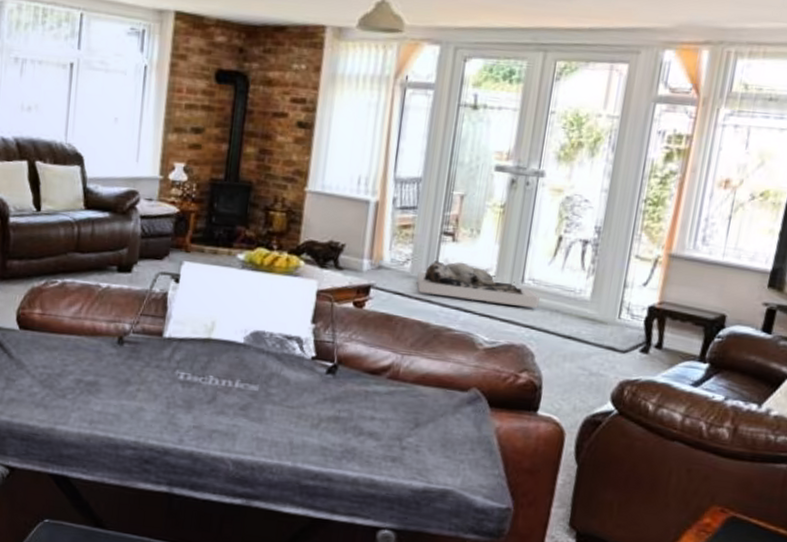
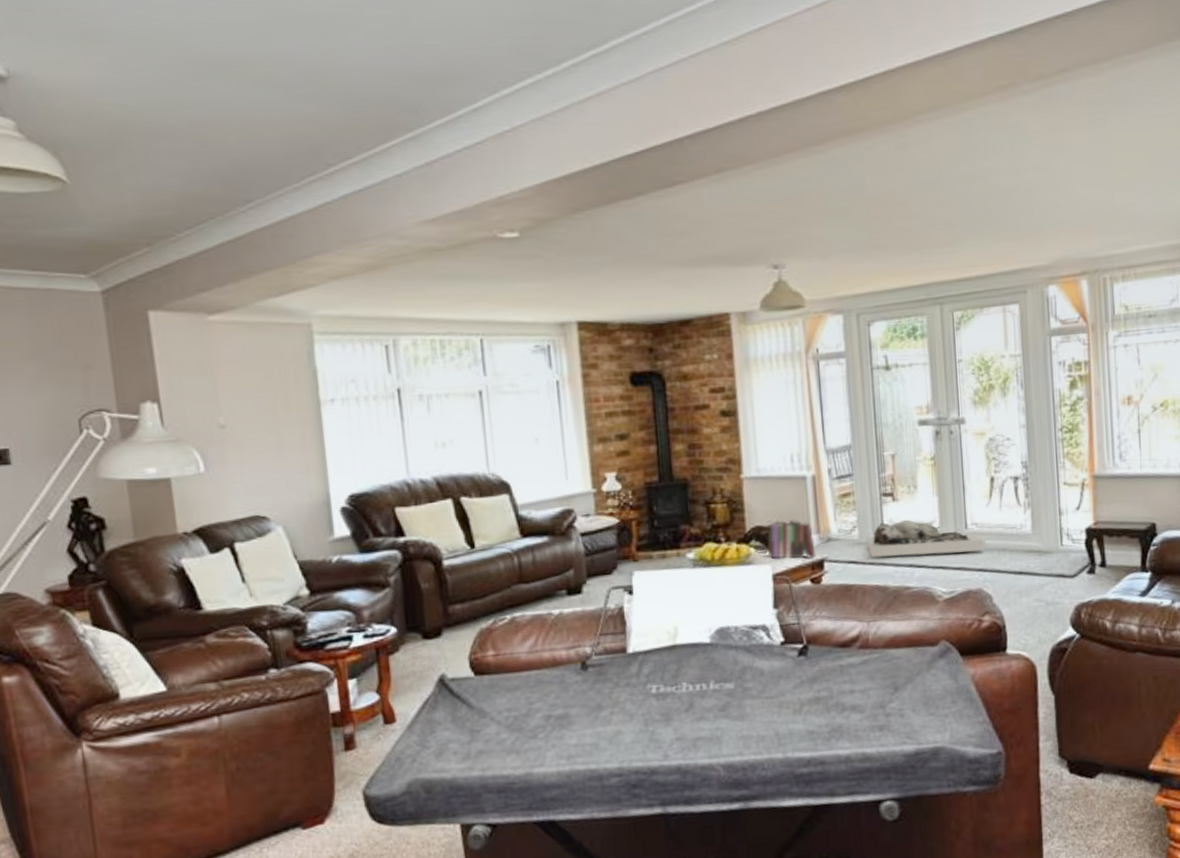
books: none [316,239,366,283] -> present [767,518,816,559]

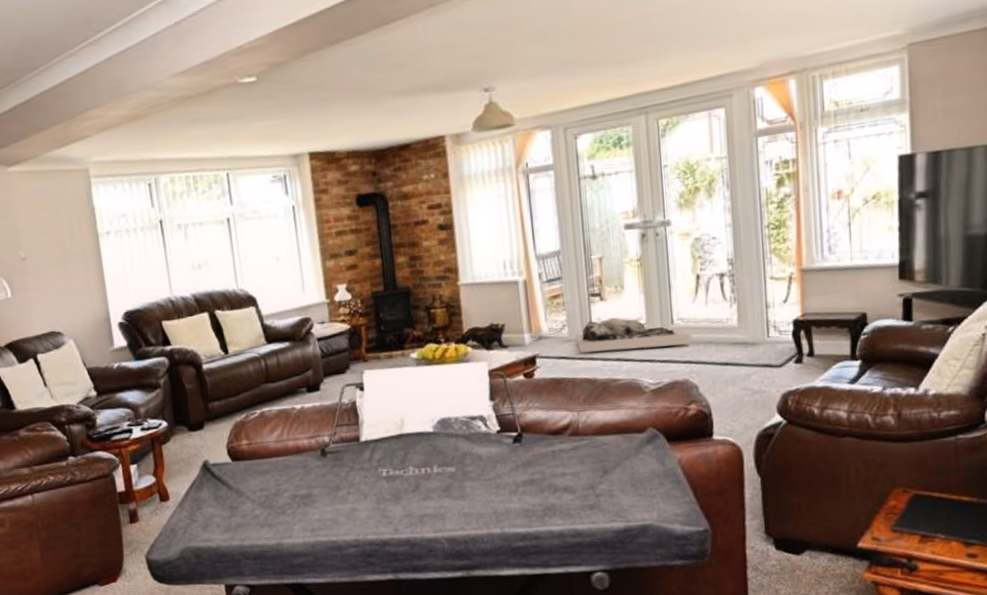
books: present [767,518,816,559] -> none [483,320,528,357]

